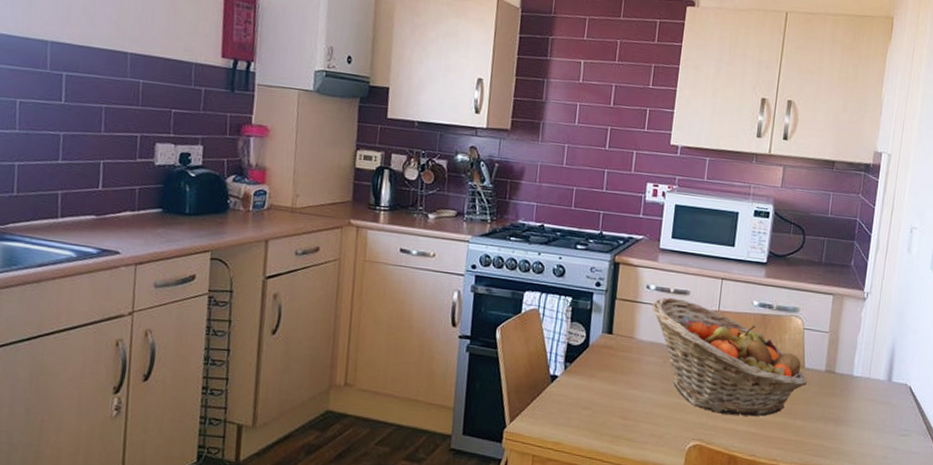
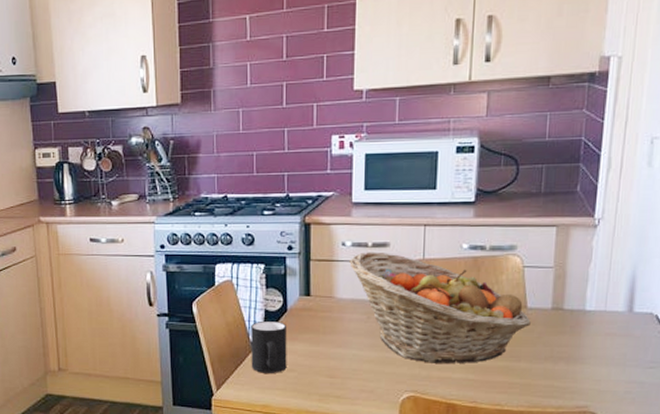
mug: none [547,354,587,410] -> present [251,320,287,373]

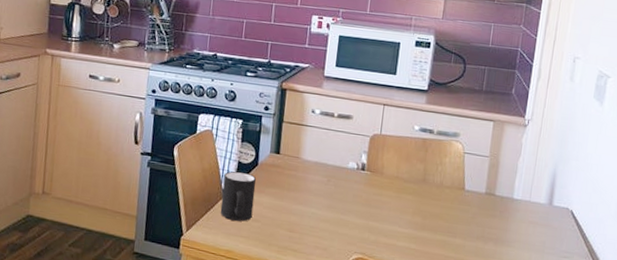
fruit basket: present [349,252,531,363] -> none [317,121,467,234]

